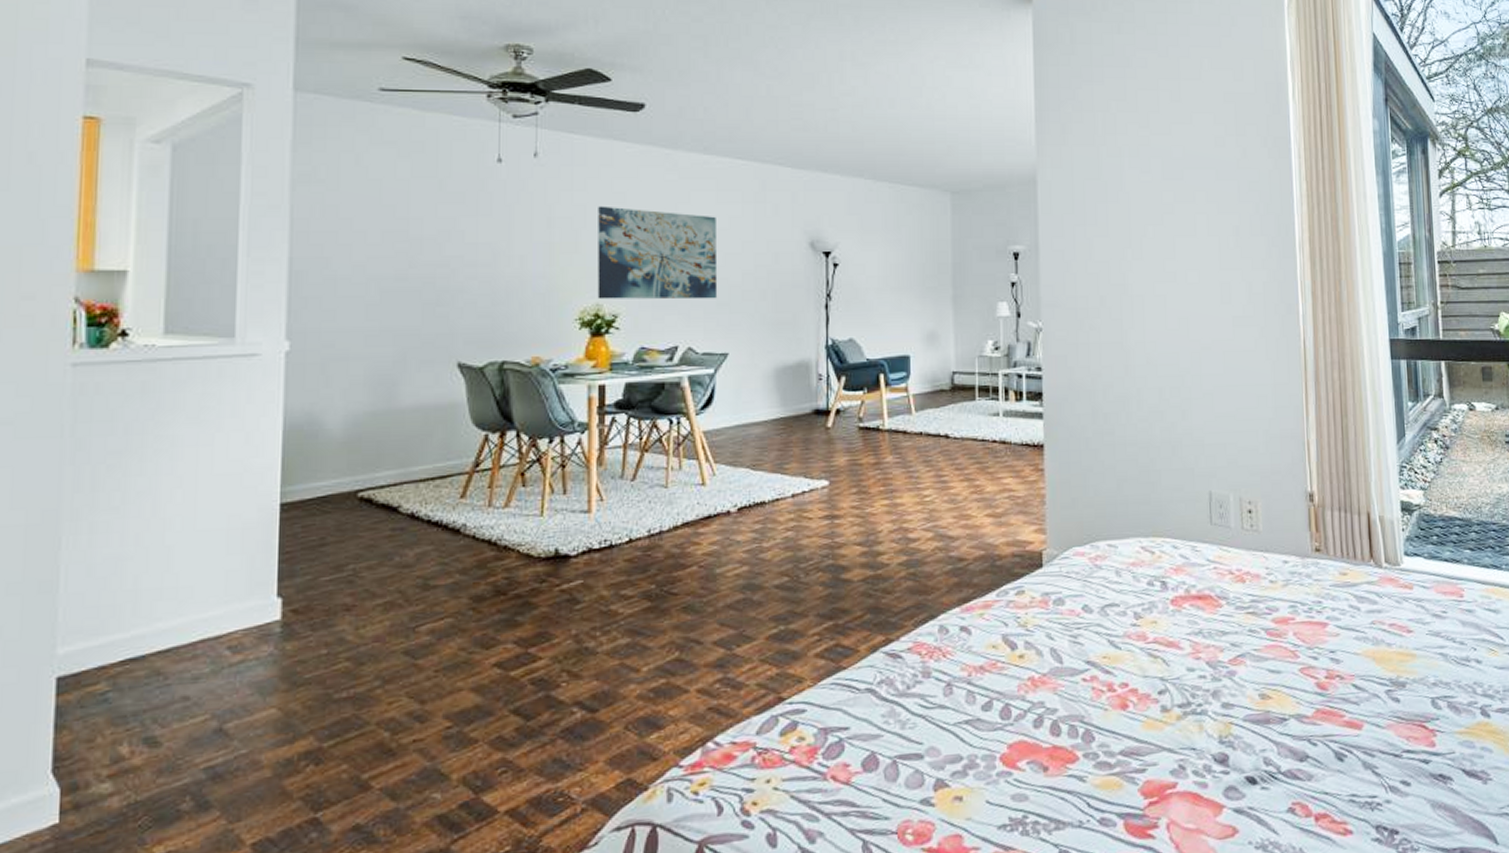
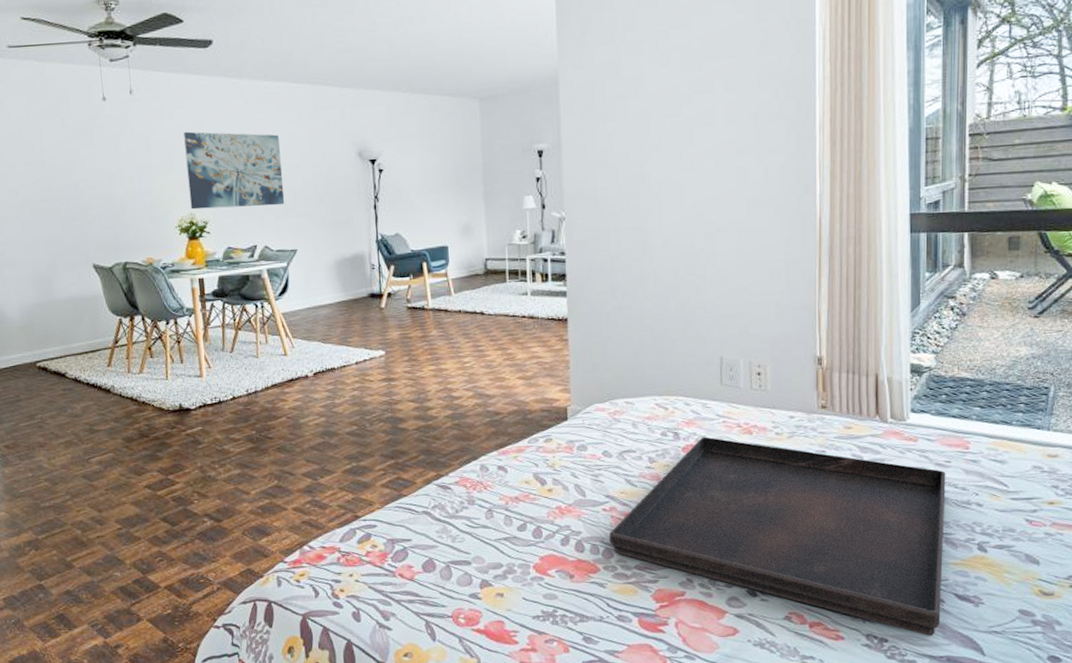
serving tray: none [1090,586,1451,824] -> present [609,437,946,636]

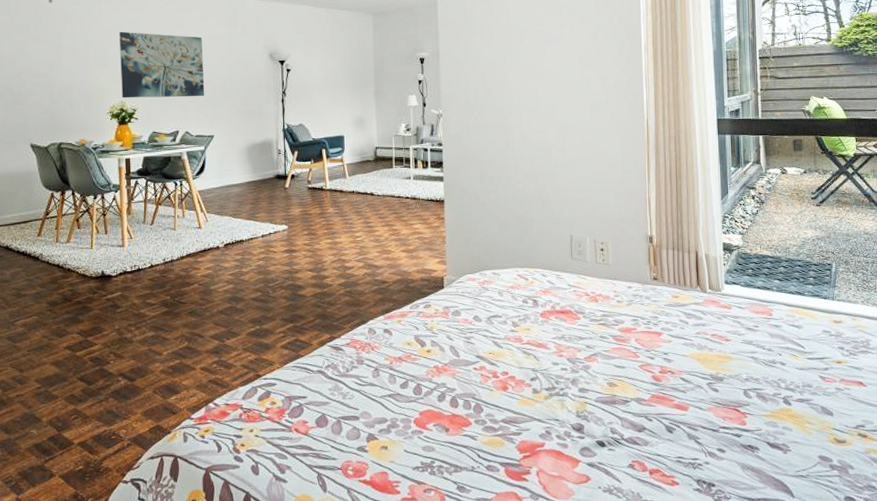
serving tray: present [609,437,946,636] -> none [480,304,757,481]

